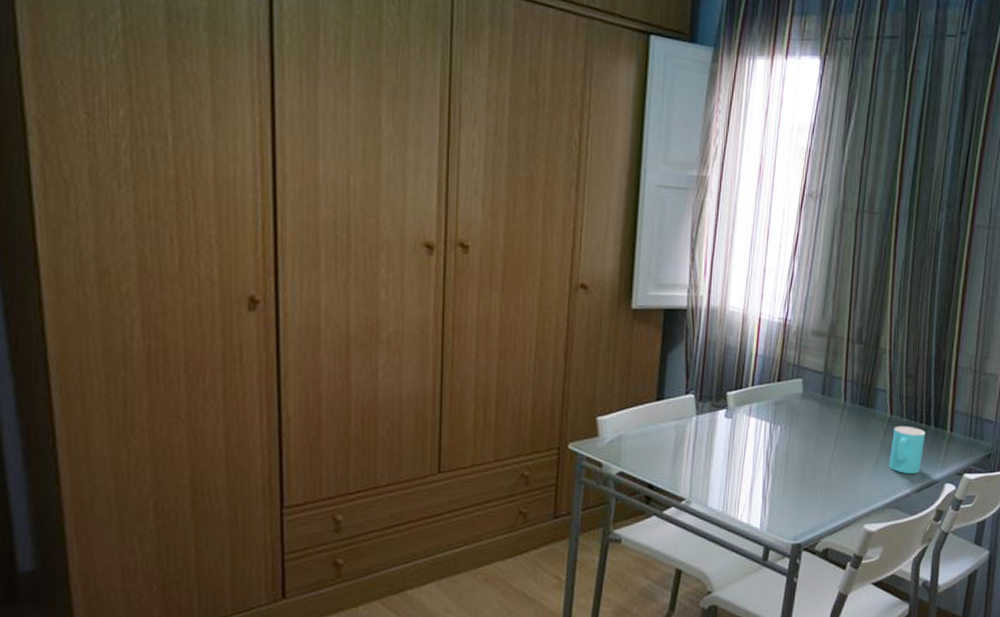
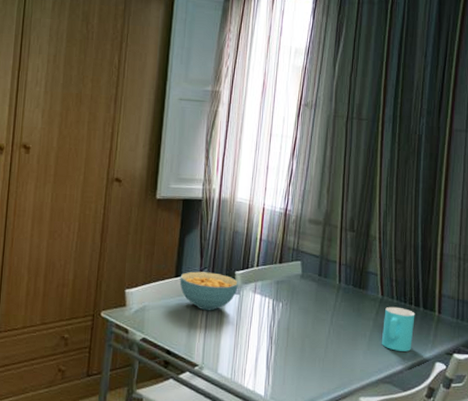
cereal bowl: none [662,393,731,438] -> present [179,271,238,311]

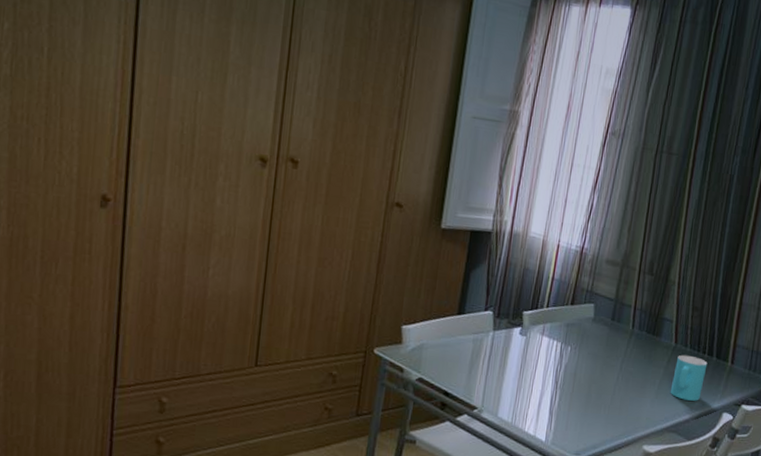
cereal bowl: present [179,271,238,311] -> none [462,309,526,352]

